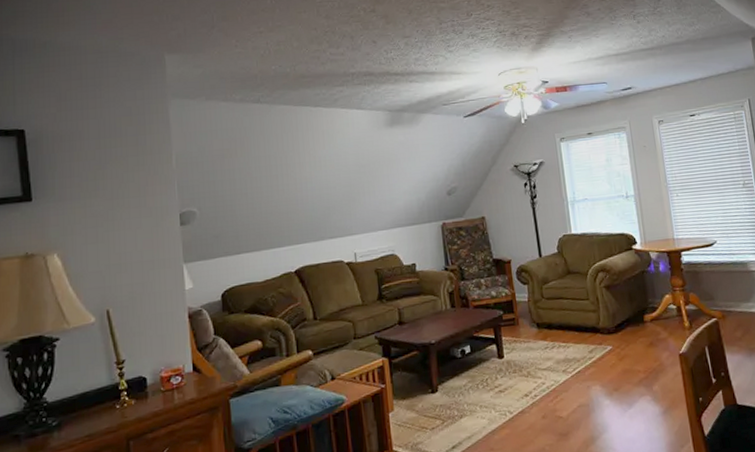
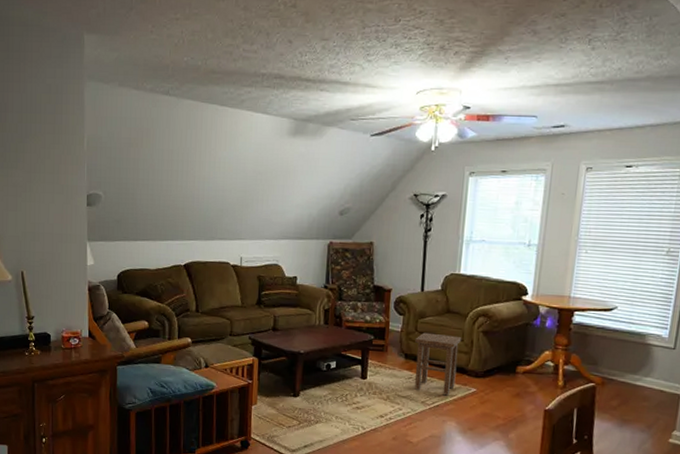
stool: none [543,295,591,360] -> present [415,332,462,396]

